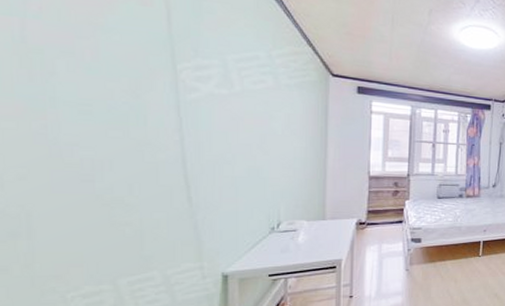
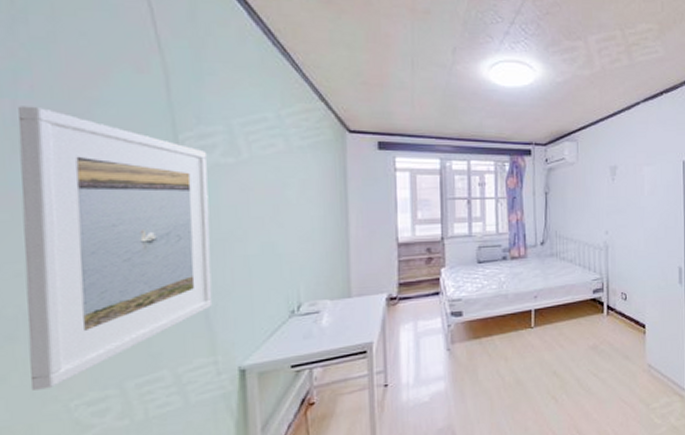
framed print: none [26,25,203,281] -> present [18,106,213,390]

